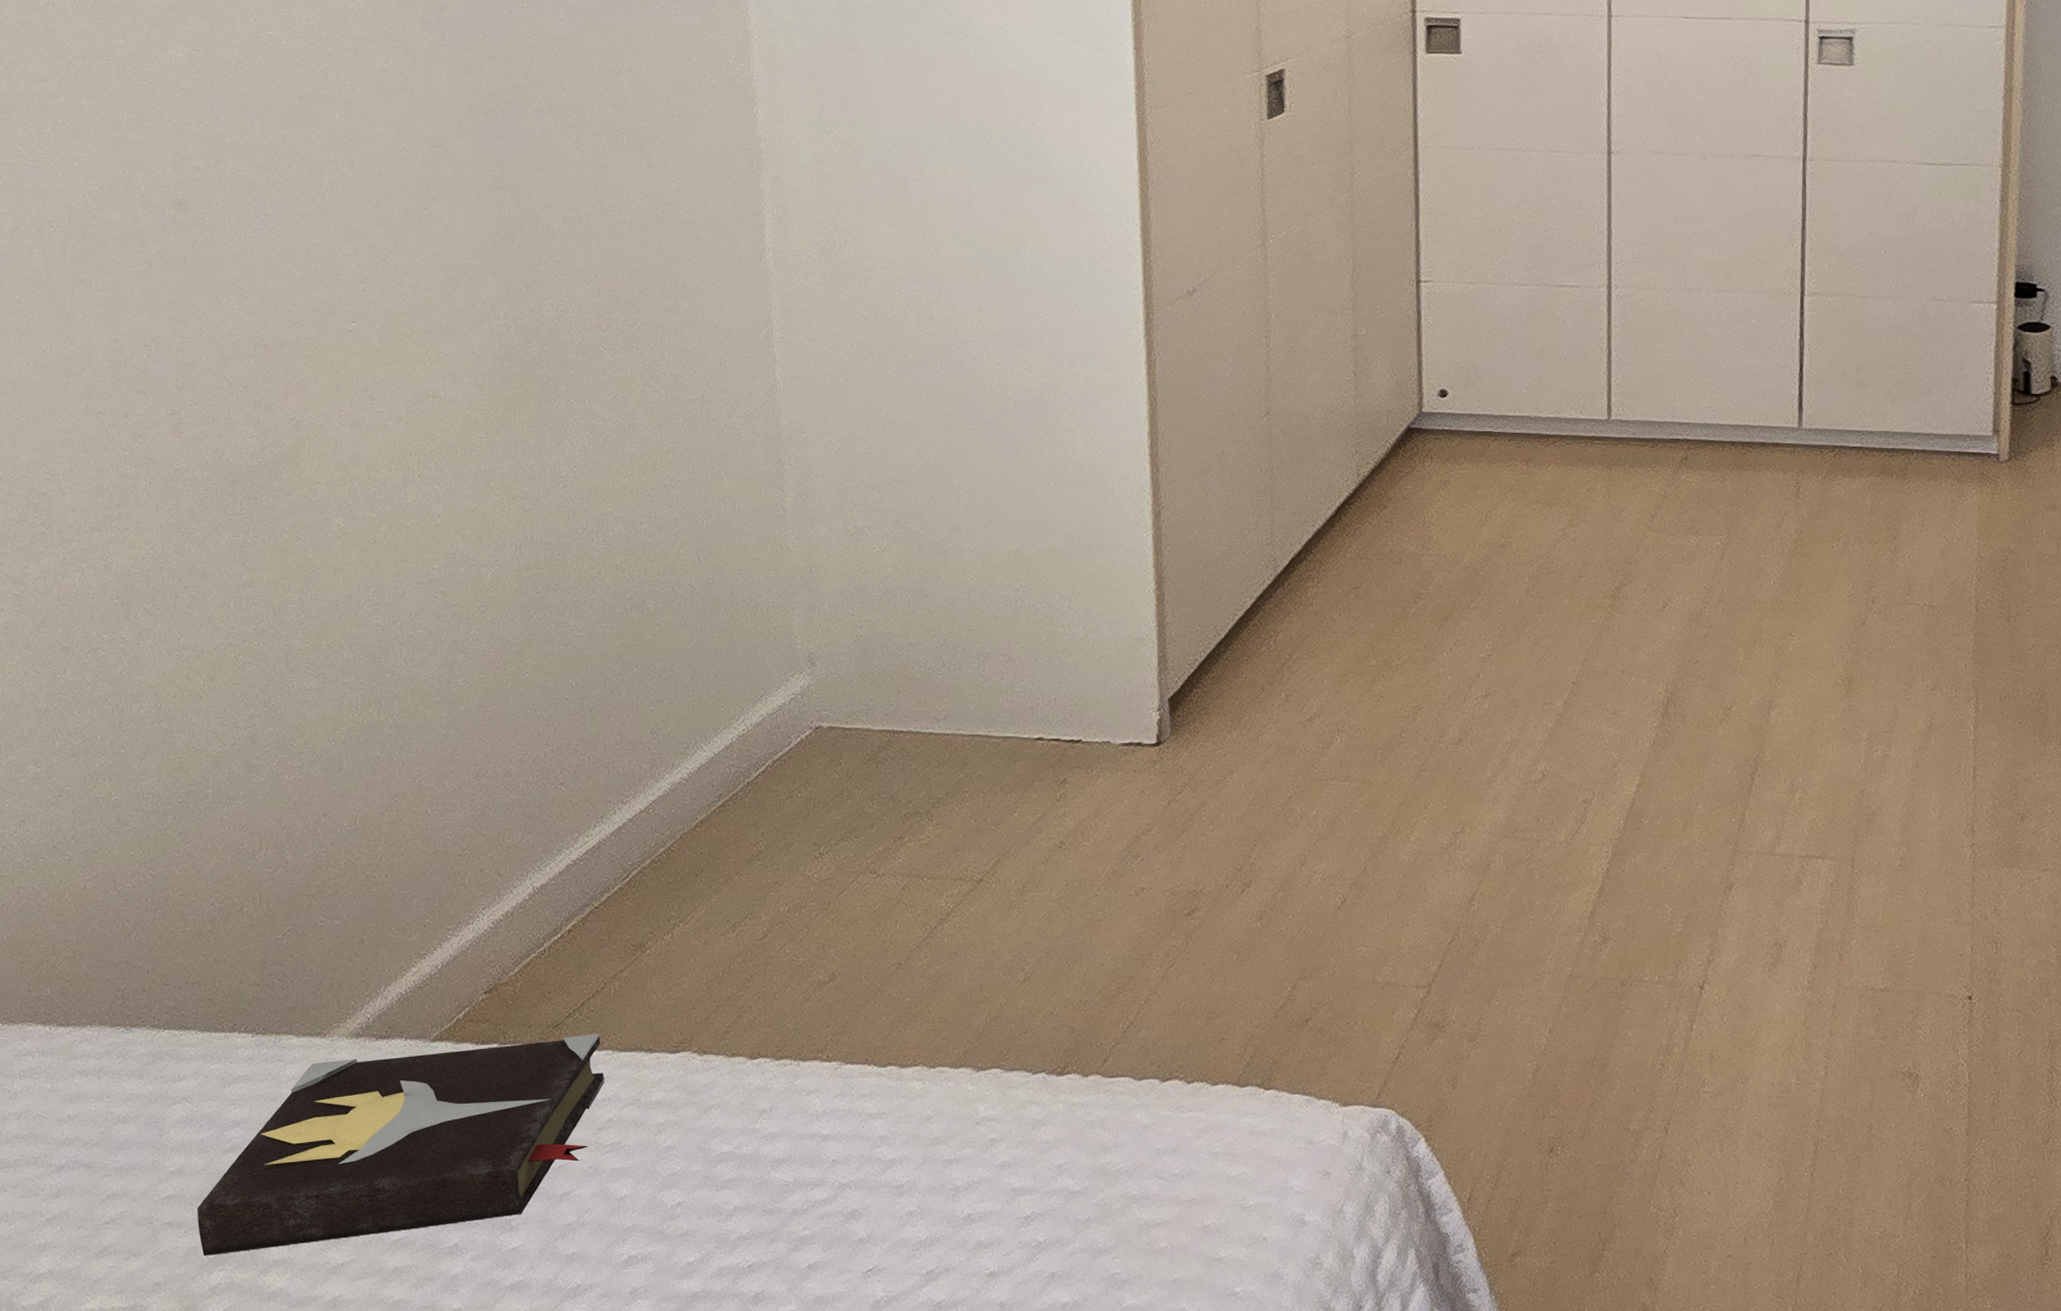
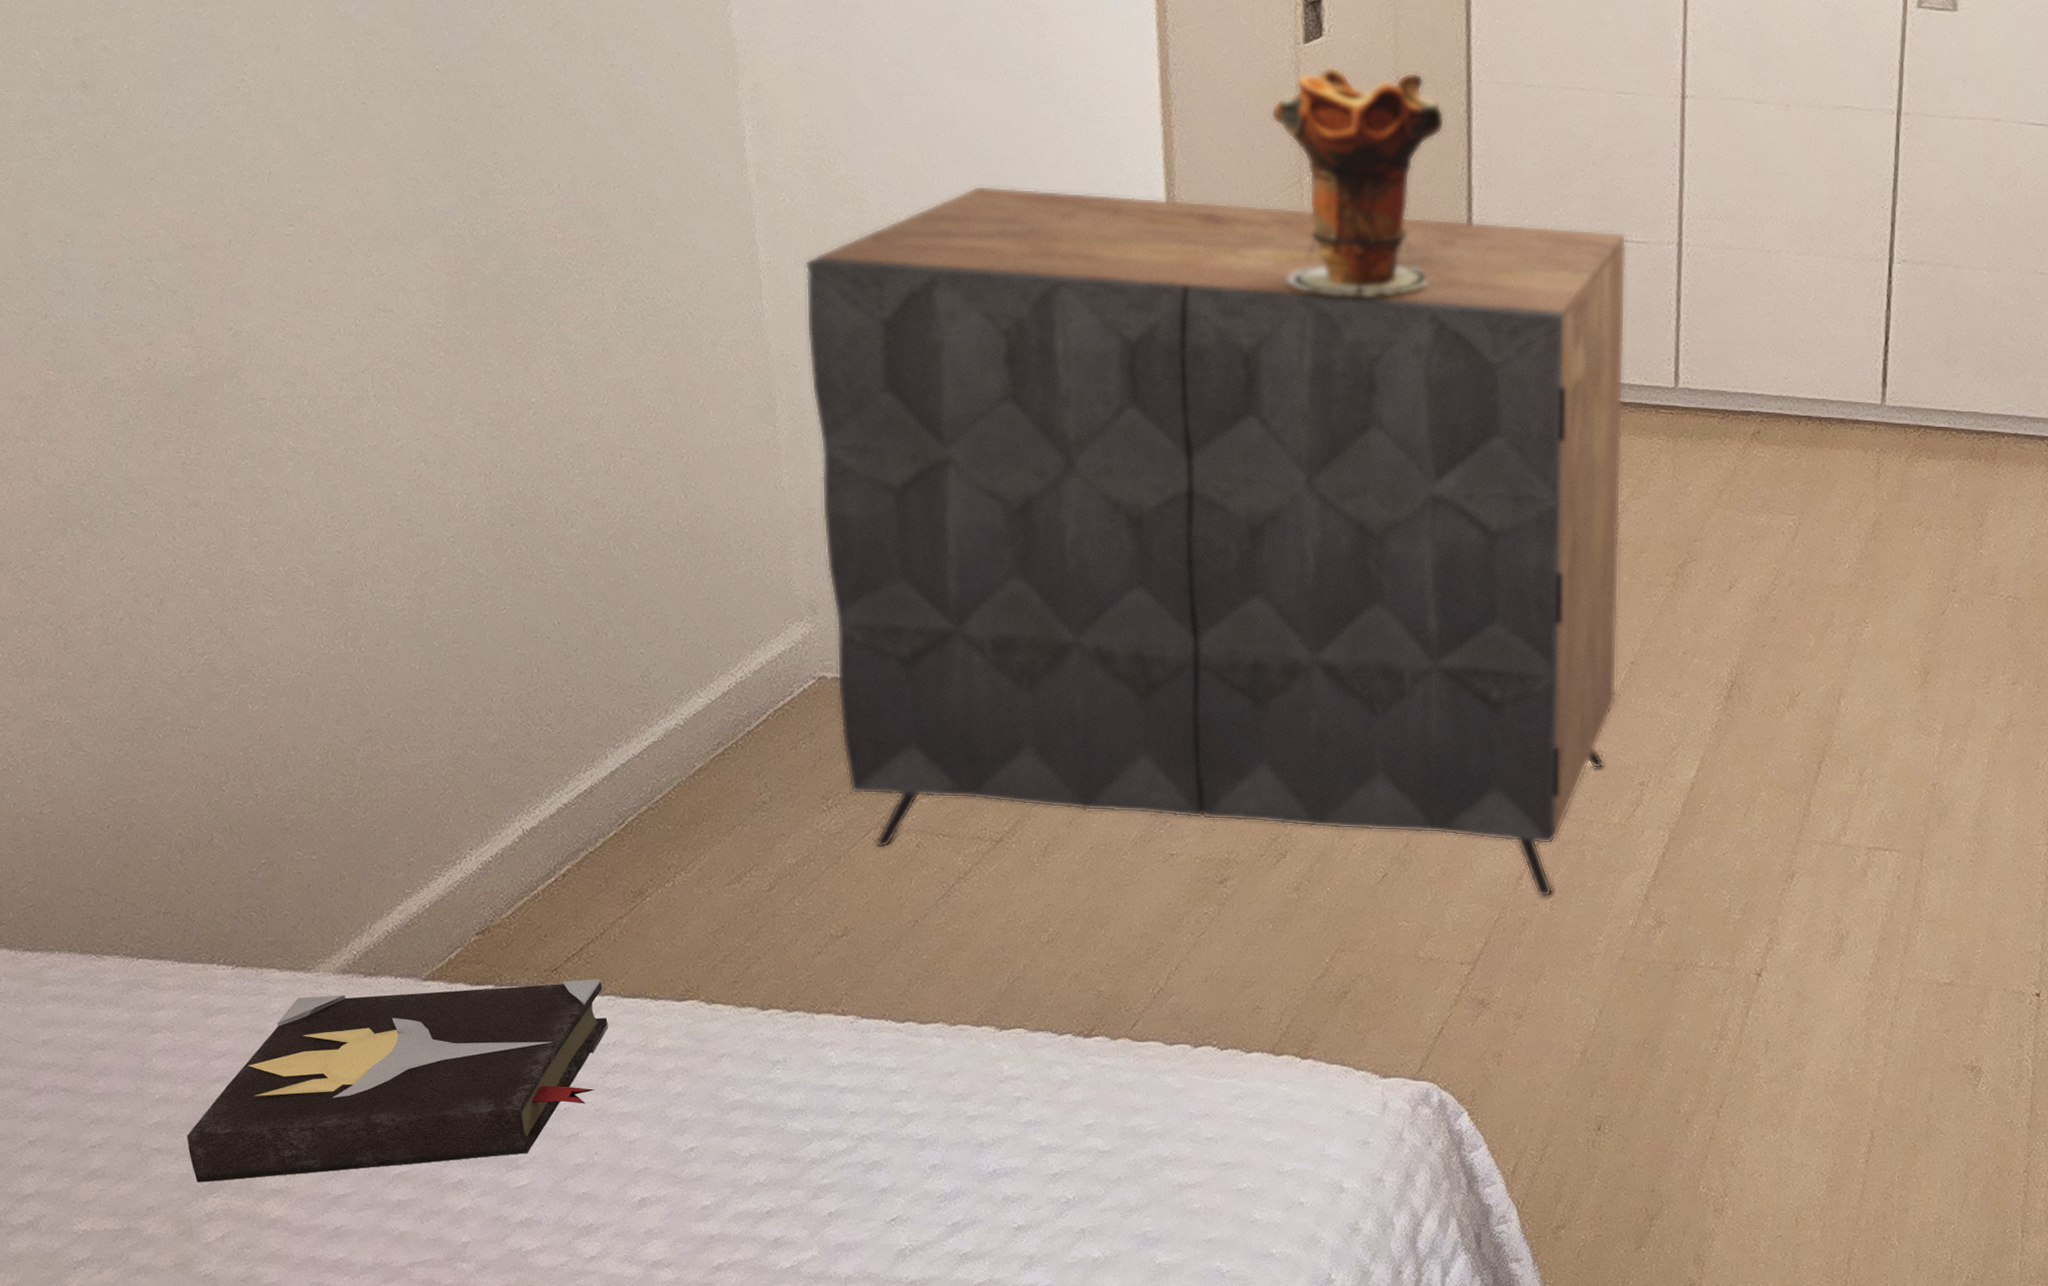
dresser: none [814,259,1562,918] -> present [804,185,1628,897]
decorative vase: none [1237,139,1395,346] -> present [1270,66,1445,296]

